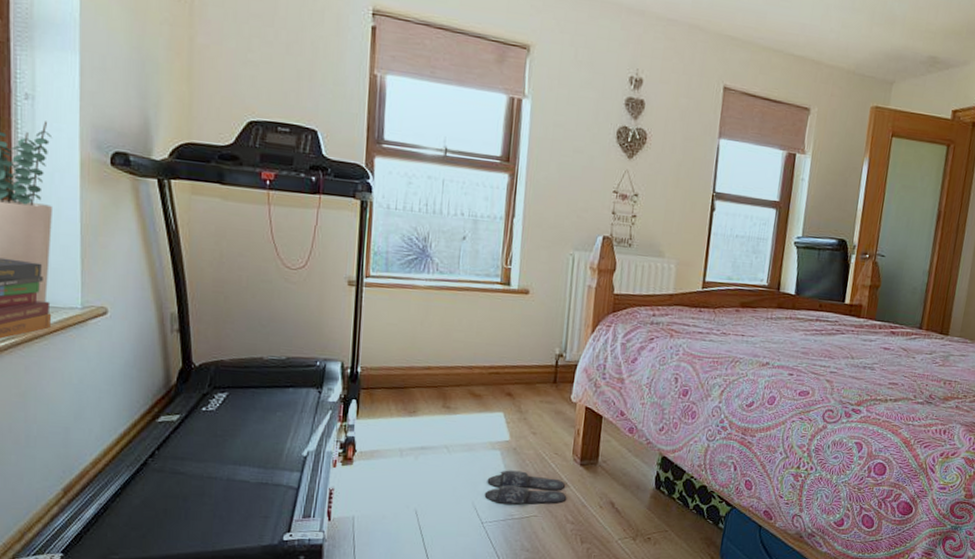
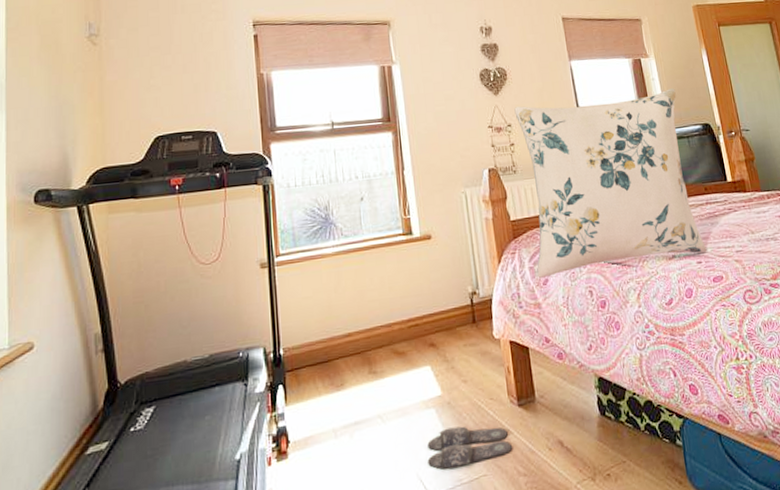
pillow: none [628,176,822,367] -> present [514,88,707,278]

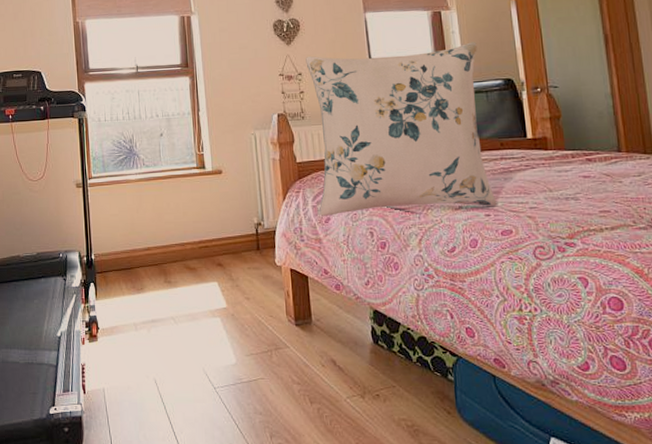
slippers: present [427,426,512,470] -> none [212,335,288,369]

